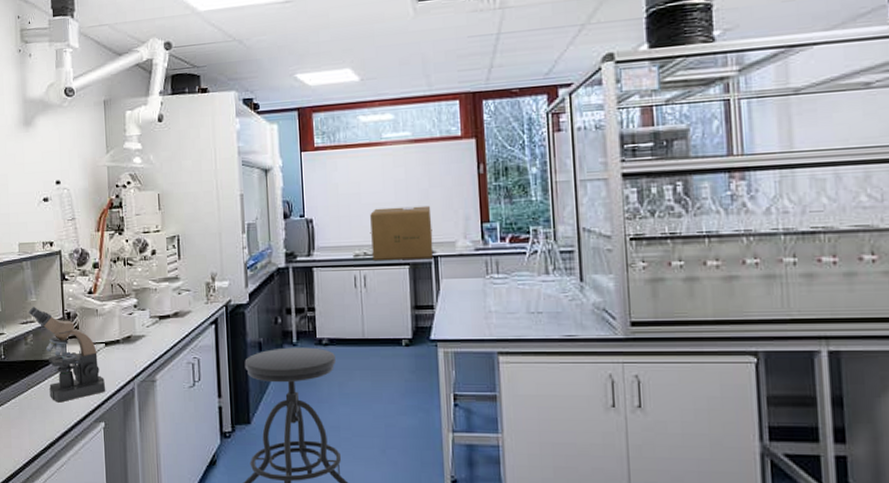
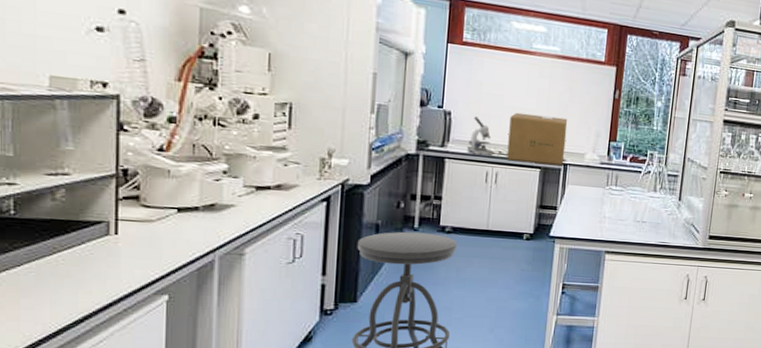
microscope: present [28,307,105,403] -> none [60,156,173,271]
microscope: none [332,220,359,260] -> present [467,116,494,156]

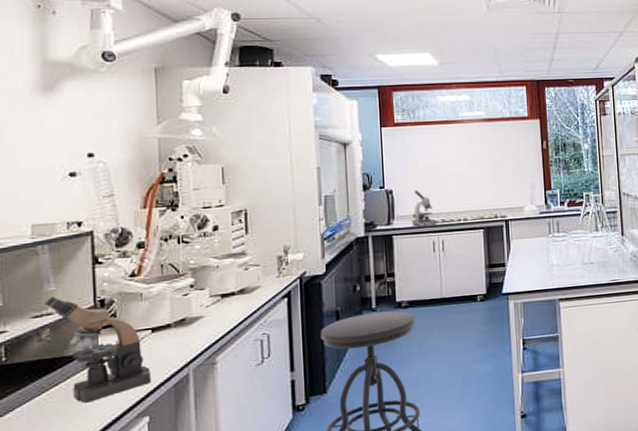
microscope: none [60,156,173,271] -> present [44,296,151,403]
box: present [507,112,568,165] -> none [448,176,505,227]

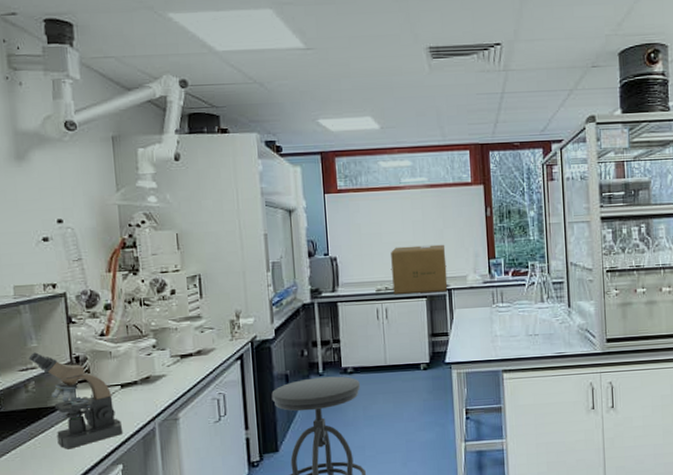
microscope: present [412,190,437,227] -> none [356,258,380,295]
box: none [448,176,505,227] -> present [391,244,448,295]

